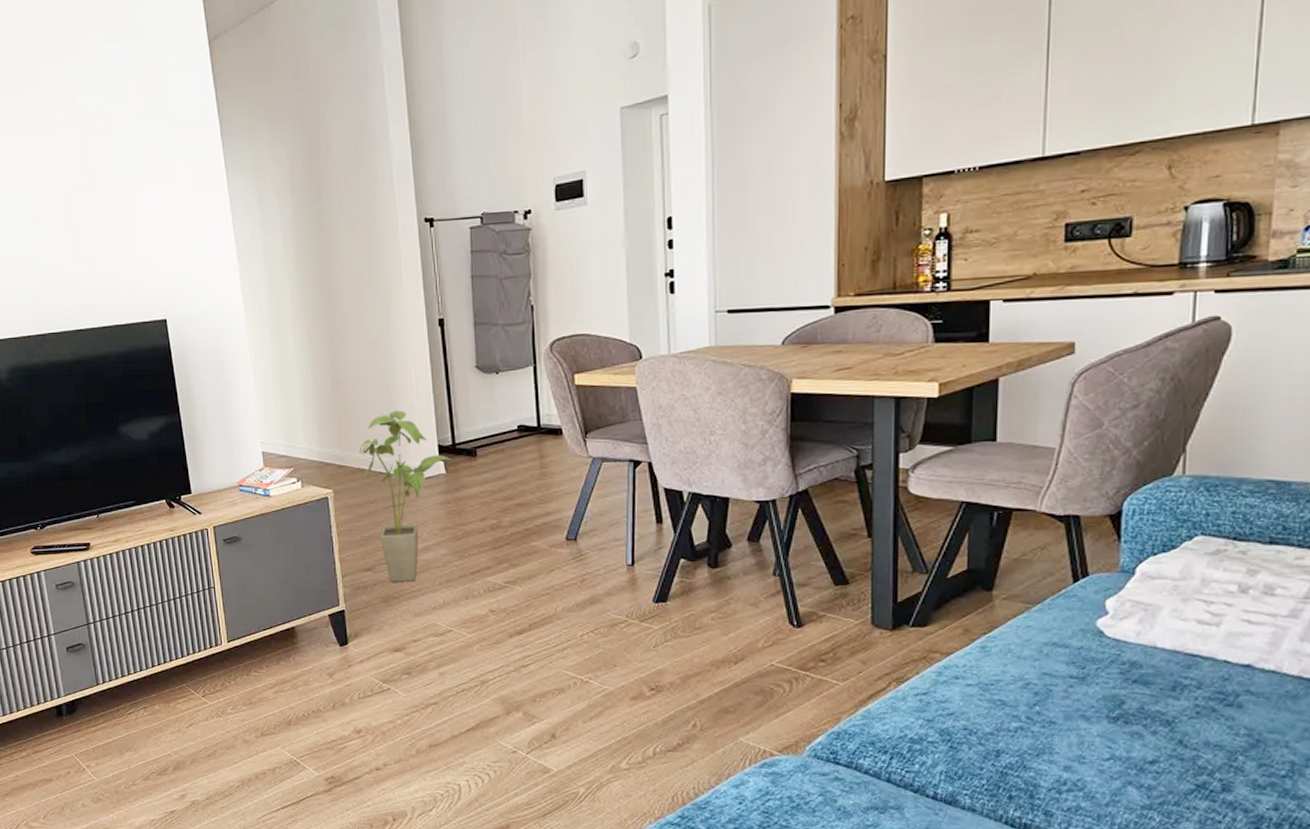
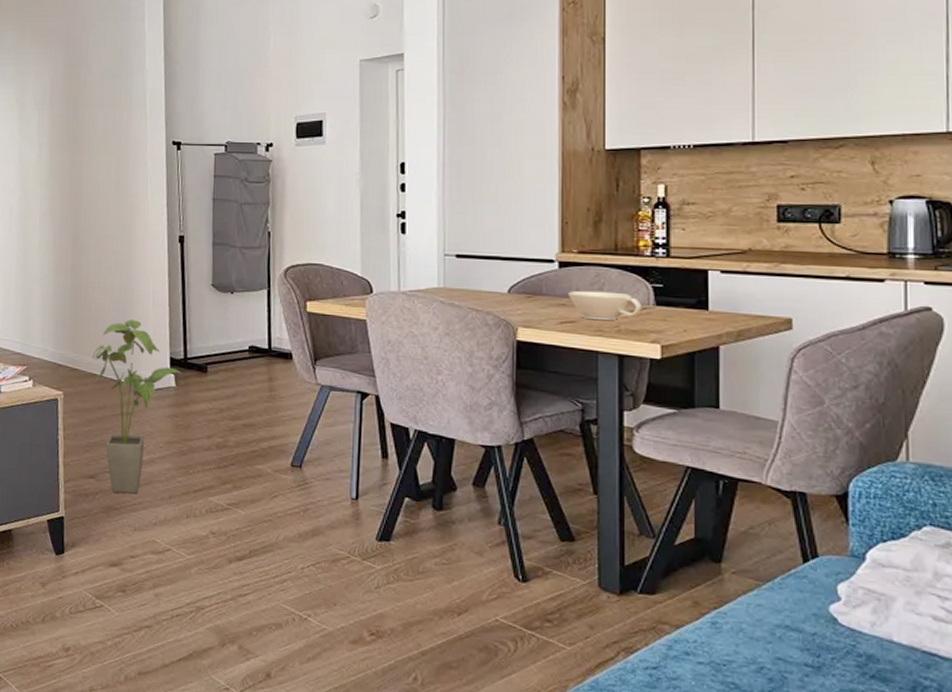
cup: none [843,332,921,363] -> present [567,290,643,320]

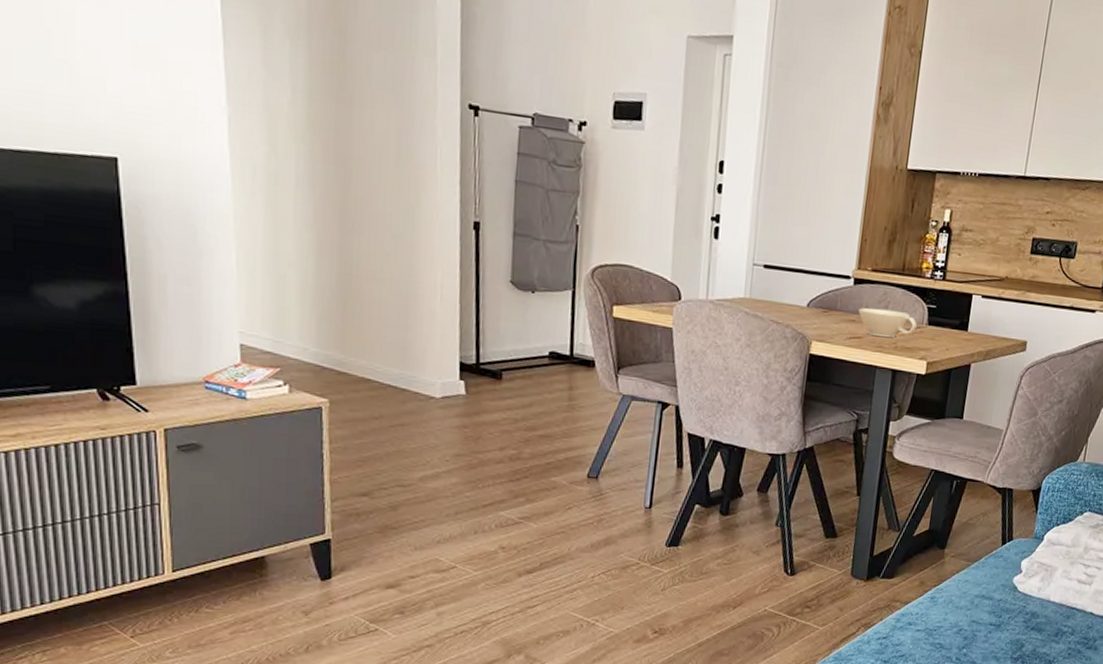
house plant: present [92,319,185,494] -> none [365,317,476,512]

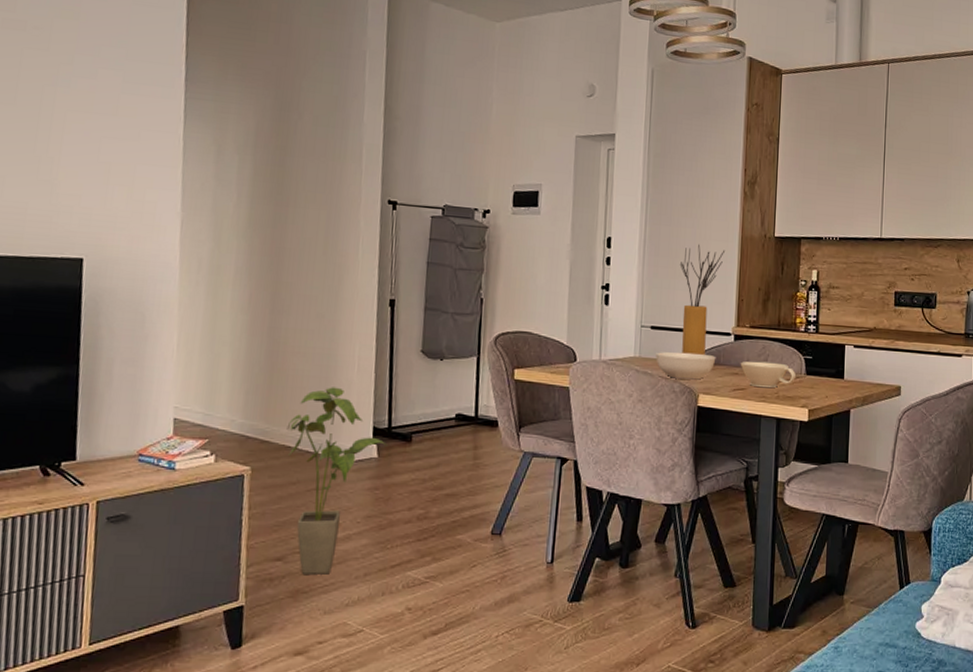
house plant: none [365,317,476,512] -> present [286,387,388,575]
bowl: none [767,293,833,326] -> present [656,351,716,380]
vase: none [796,173,851,299] -> present [679,244,726,355]

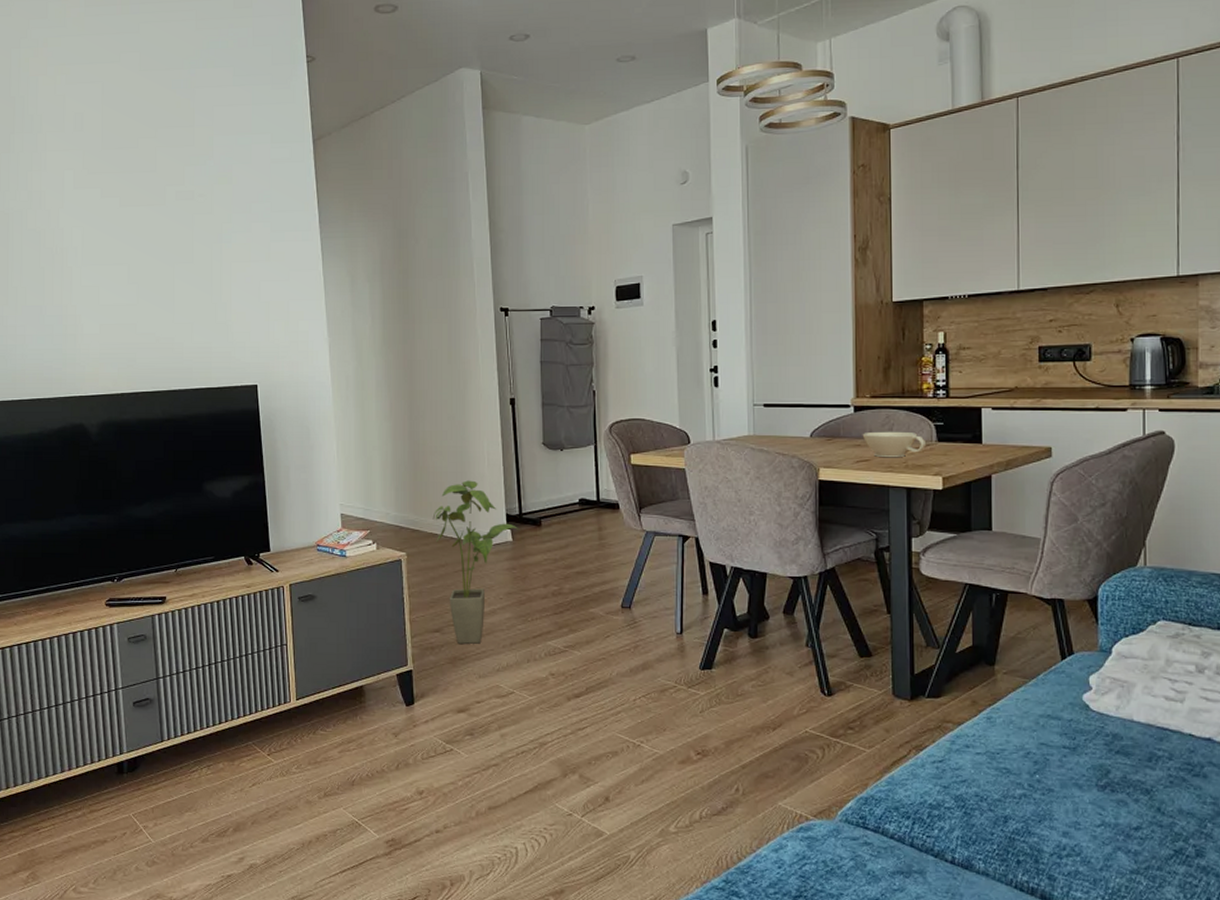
bowl: present [656,351,716,380] -> none [771,427,836,454]
vase: present [679,244,726,355] -> none [789,317,838,429]

